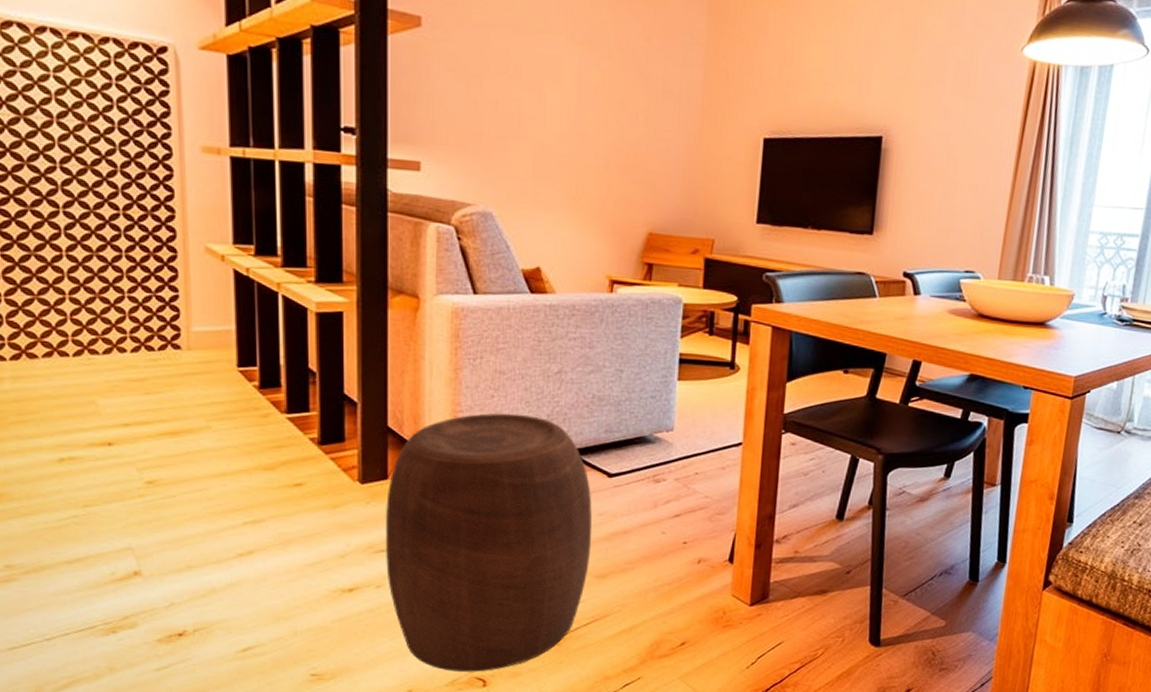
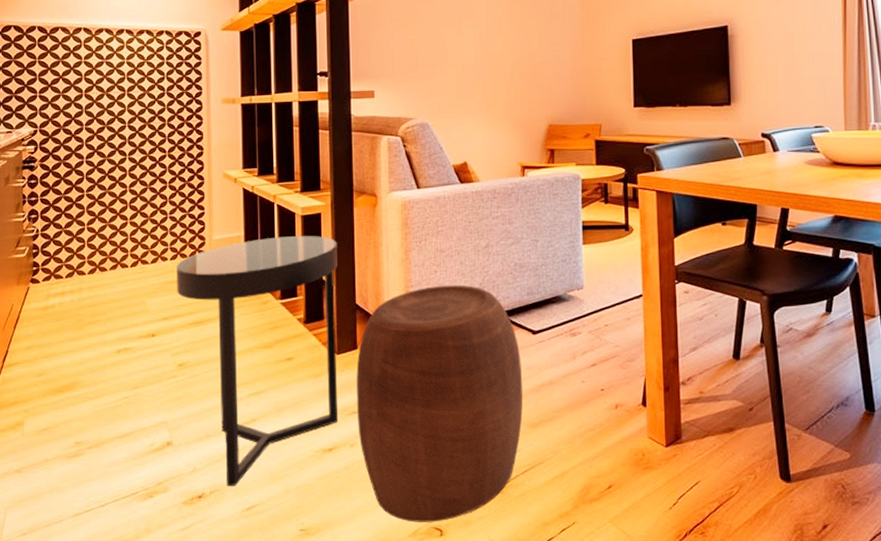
side table: none [140,336,364,625] -> present [177,236,339,487]

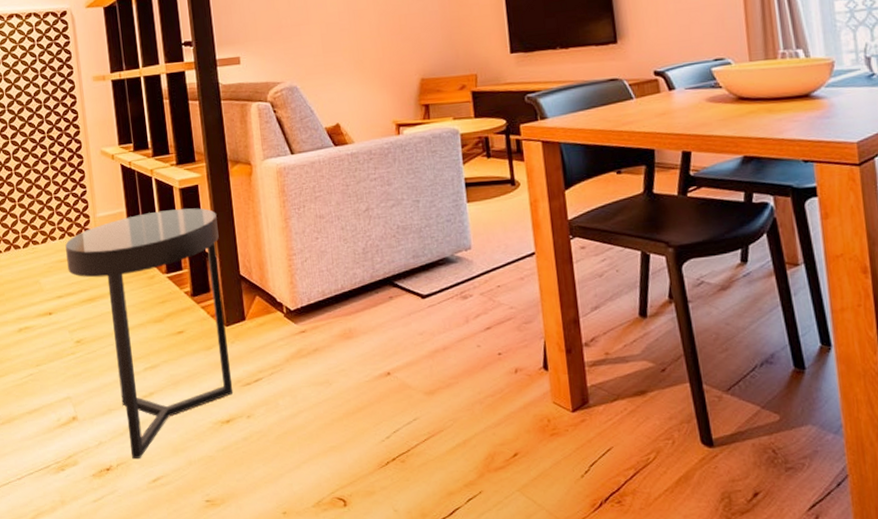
stool: present [356,285,524,522] -> none [246,251,418,493]

